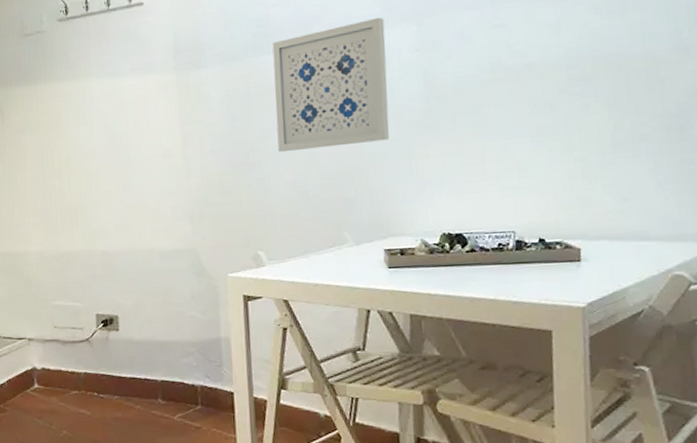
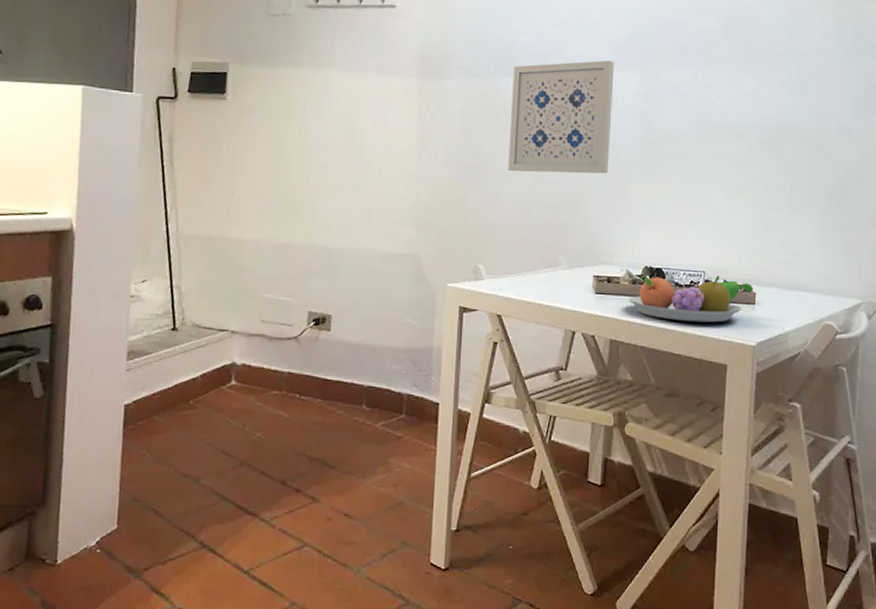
fruit bowl: none [426,234,577,288] -> present [628,275,753,323]

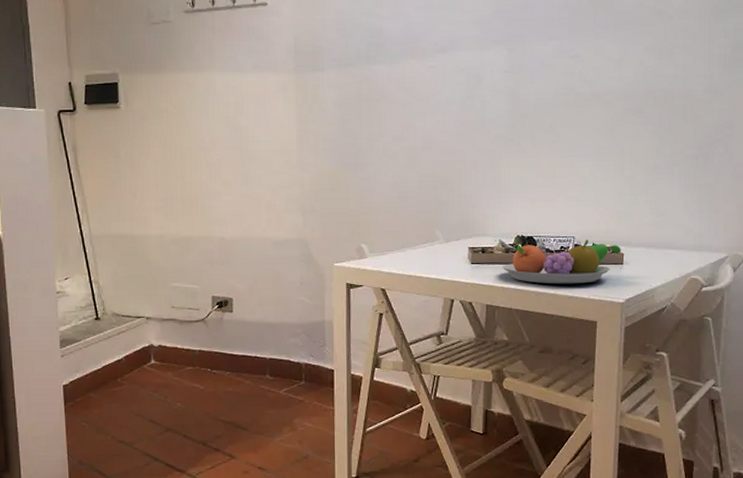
wall art: present [508,60,614,174] -> none [383,39,481,156]

